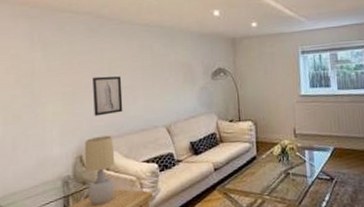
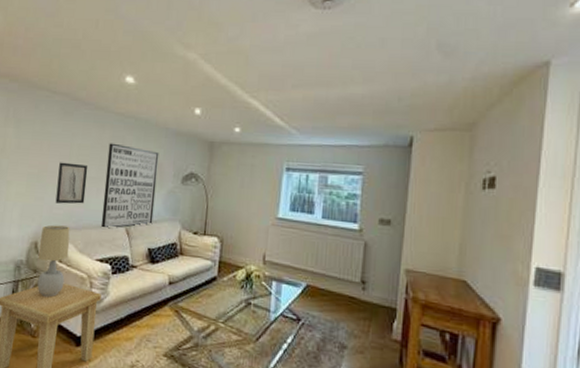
wall art: none [138,52,191,133] -> present [100,143,159,230]

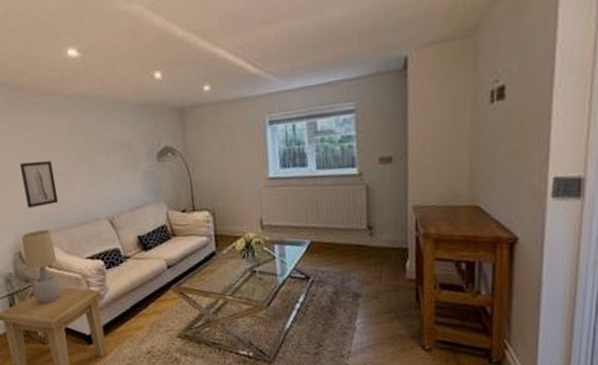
wall art: present [100,143,159,230] -> none [68,130,136,226]

